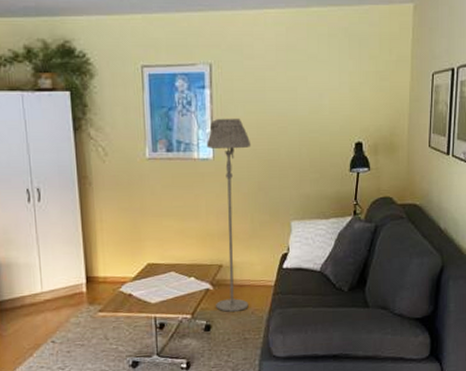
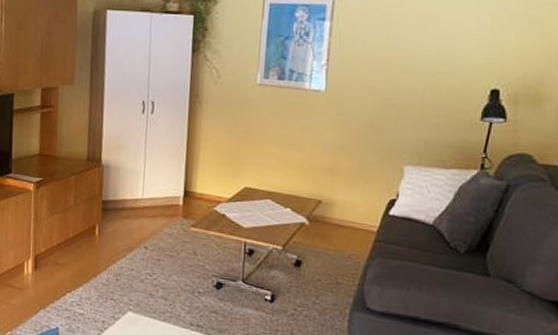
floor lamp: present [206,118,251,312] -> none [309,51,368,253]

